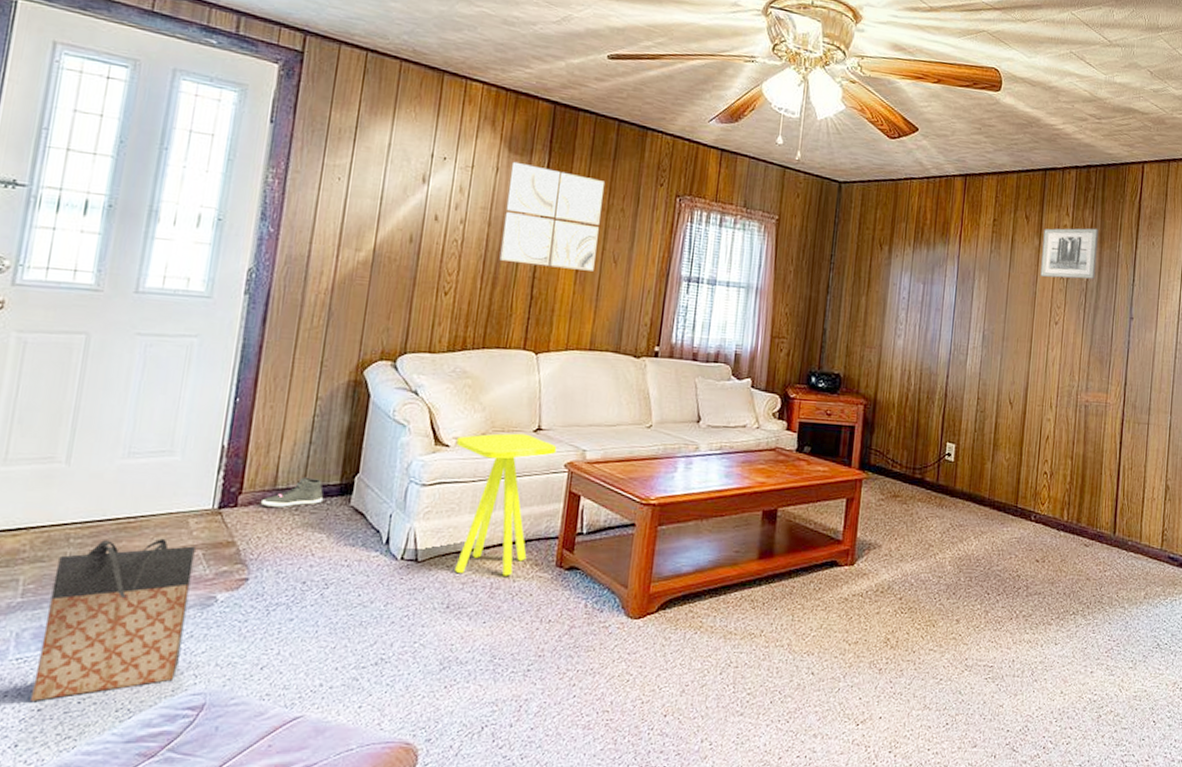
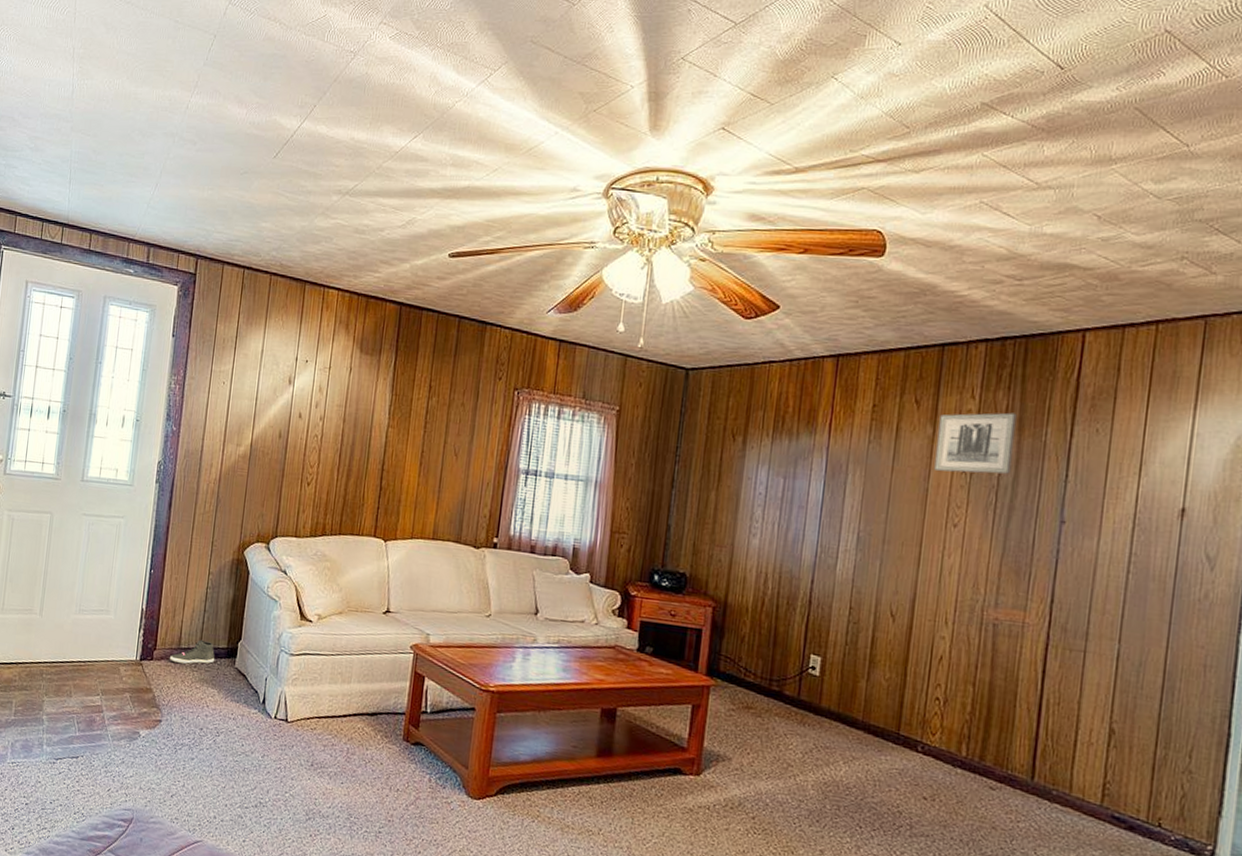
bag: present [31,538,196,701] -> none [21,678,125,797]
side table: present [455,433,557,576] -> none [317,613,404,744]
wall art: present [499,161,604,271] -> none [353,361,446,464]

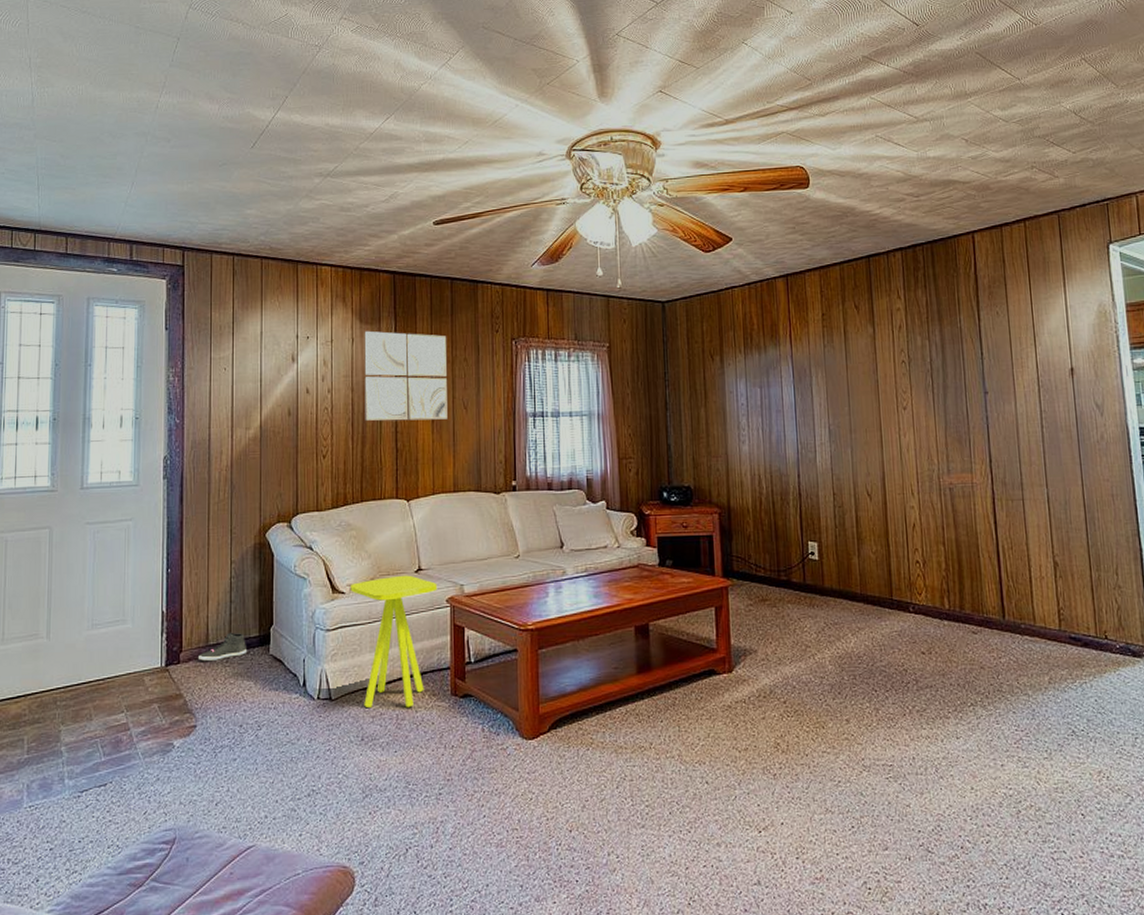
side table: none [317,613,404,744] -> present [351,575,438,708]
wall art: none [353,361,446,464] -> present [364,330,448,421]
wall art: present [934,412,1017,474] -> none [876,307,939,364]

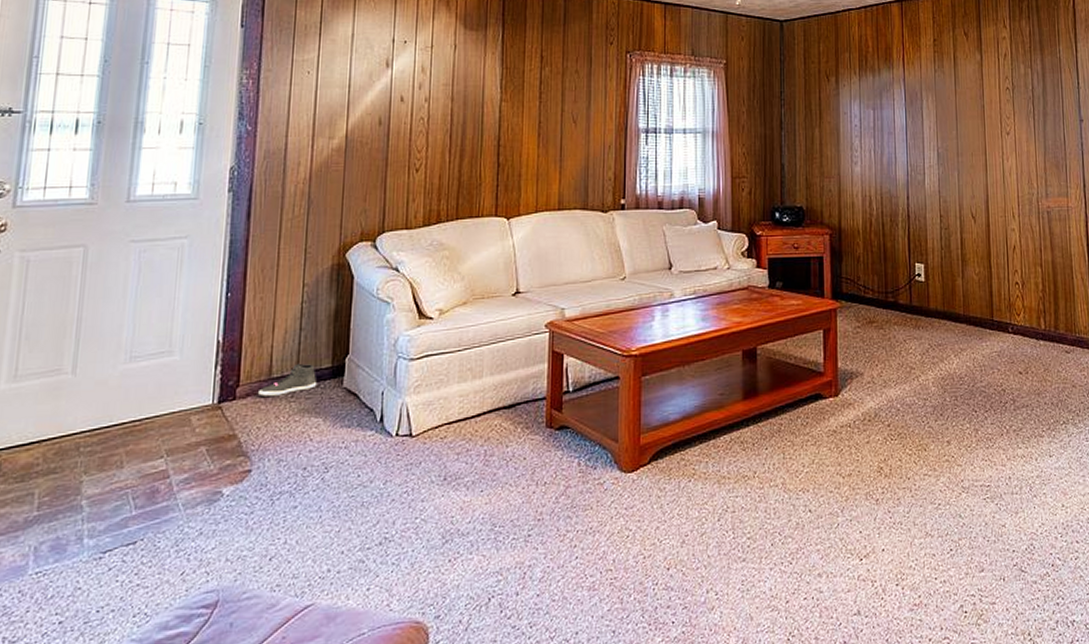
side table: present [351,575,438,708] -> none [440,298,536,443]
wall art: present [364,330,448,421] -> none [465,37,557,134]

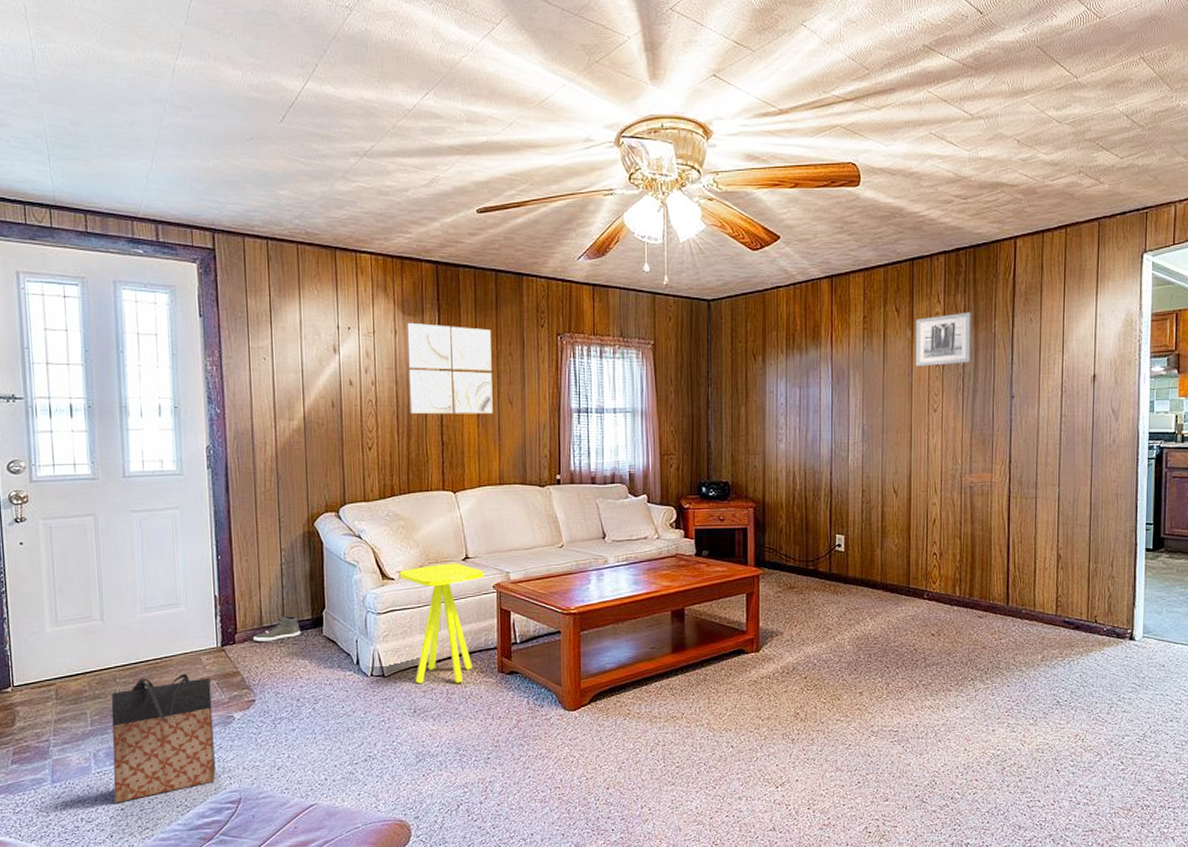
bag: none [52,438,199,614] -> present [111,673,216,803]
side table: none [440,298,536,443] -> present [400,563,484,683]
wall art: none [465,37,557,134] -> present [407,322,493,415]
wall art: none [984,37,1040,90] -> present [915,311,972,368]

